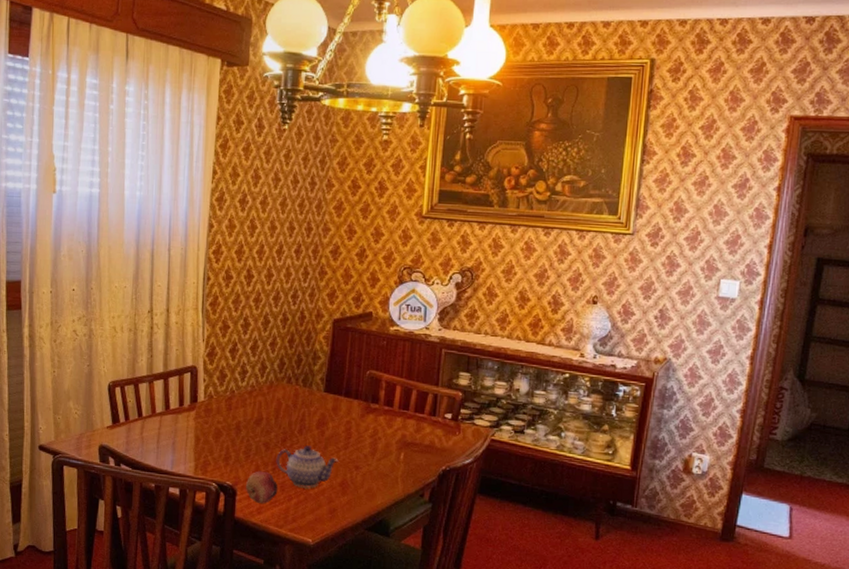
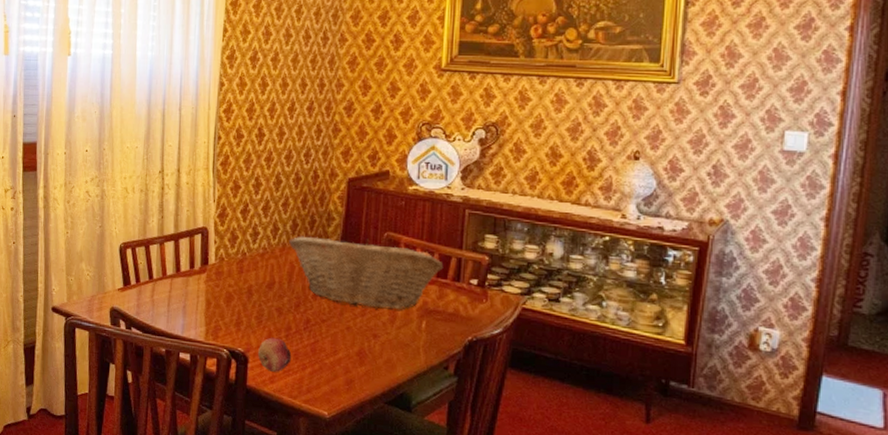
fruit basket: none [276,374,421,443] -> present [289,236,444,310]
teapot: present [276,445,339,489] -> none [289,311,355,358]

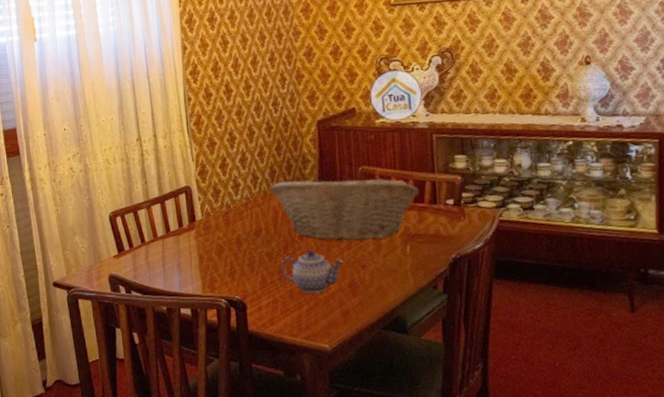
fruit: present [258,337,292,373] -> none [255,281,288,315]
teapot: none [289,311,355,358] -> present [281,250,344,295]

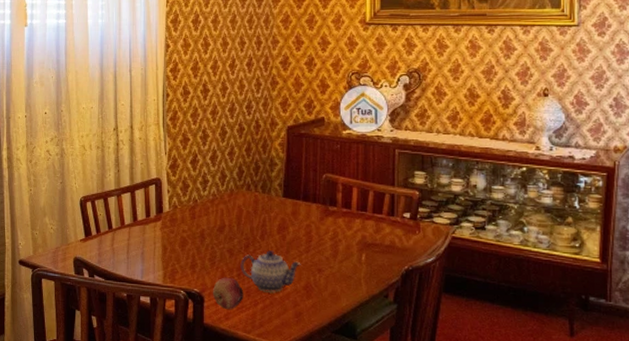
fruit: none [255,281,288,315] -> present [213,277,244,310]
fruit basket: present [269,175,419,241] -> none [236,181,379,245]

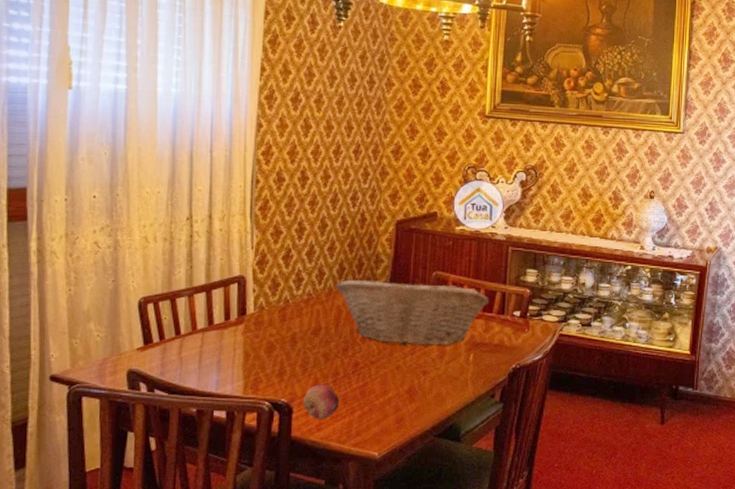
fruit basket: none [236,181,379,245] -> present [336,279,489,346]
teapot: present [240,250,301,294] -> none [337,353,405,400]

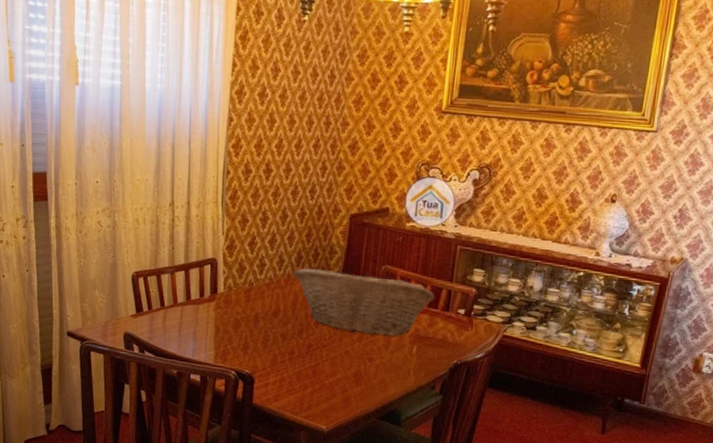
fruit: present [303,384,340,420] -> none [263,360,295,392]

